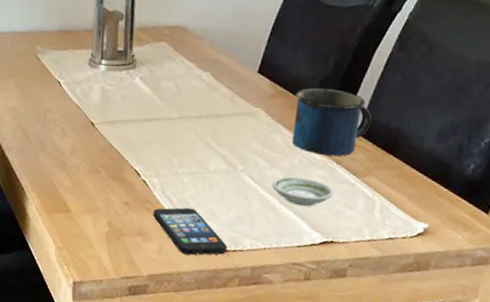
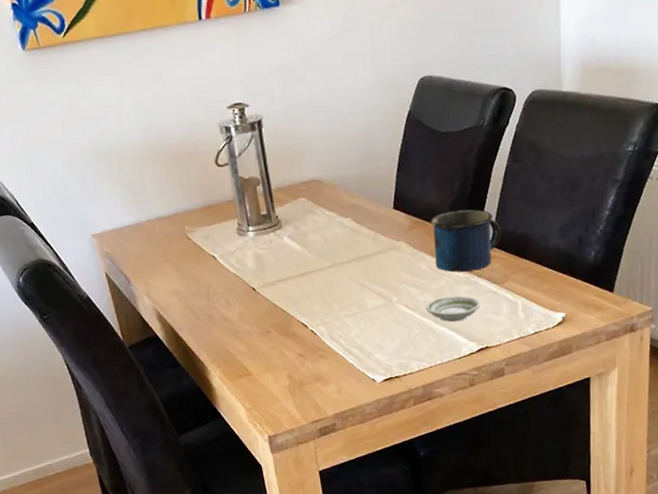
smartphone: present [153,207,228,256] -> none [326,346,399,389]

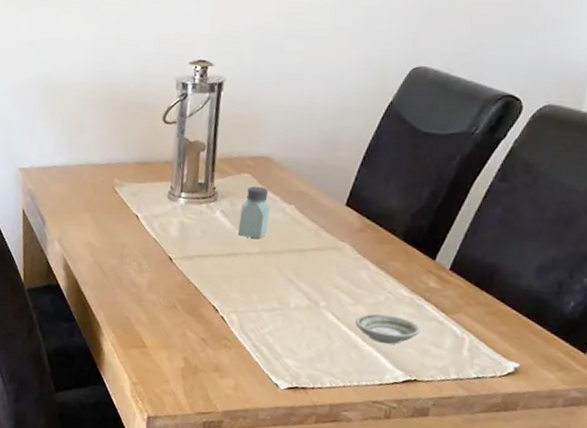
saltshaker: none [304,207,332,255] -> present [237,186,270,239]
mug: present [430,209,501,273] -> none [378,220,466,293]

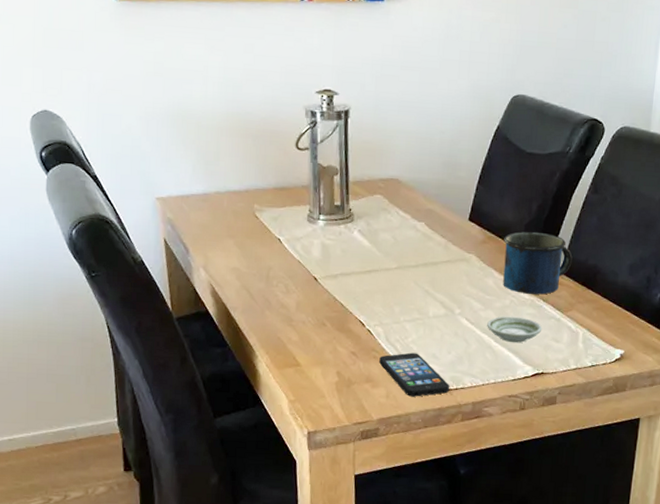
smartphone: none [230,344,306,393] -> present [379,352,450,397]
saltshaker: present [237,186,270,239] -> none [375,206,403,255]
mug: none [378,220,466,293] -> present [503,231,573,295]

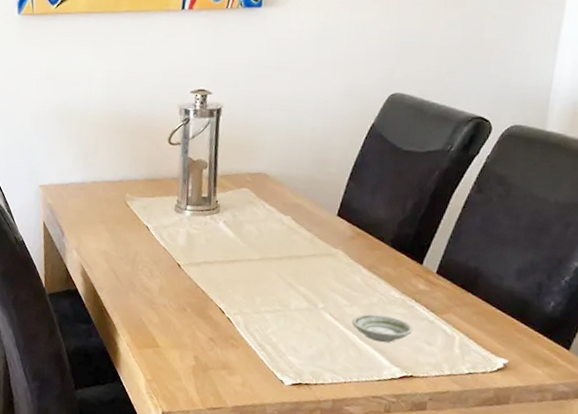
smartphone: present [379,352,450,397] -> none [237,343,310,389]
mug: present [503,231,573,295] -> none [371,229,450,295]

